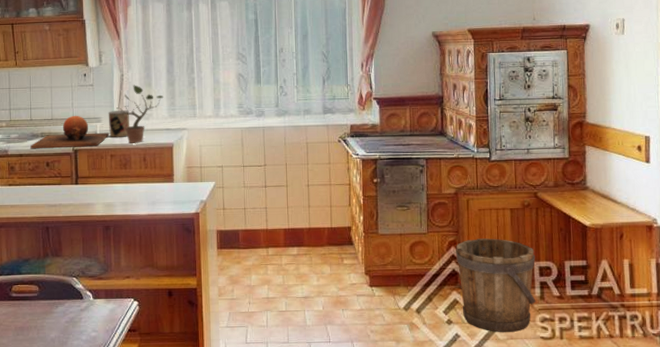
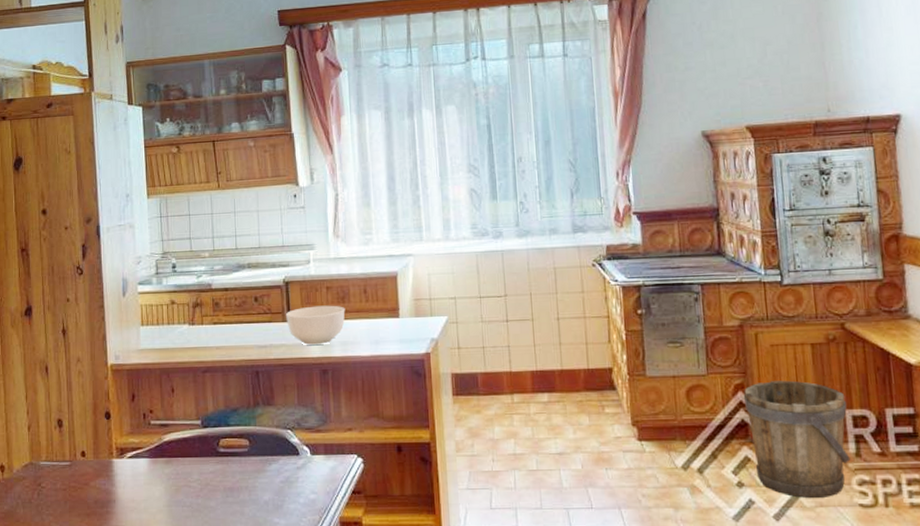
chopping board: present [30,115,109,149] -> none [236,242,324,282]
bowl: none [73,171,127,206] -> present [285,305,346,346]
tin can: present [108,110,130,138] -> none [322,235,348,268]
potted plant: present [111,85,164,143] -> none [326,205,385,273]

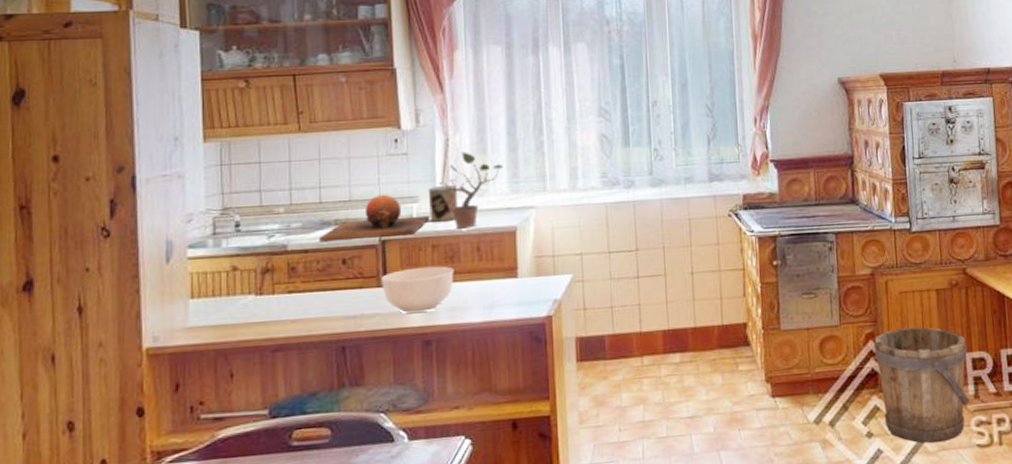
chopping board: none [236,242,324,282] -> present [319,194,430,242]
tin can: none [322,235,348,268] -> present [428,185,459,223]
potted plant: none [326,205,385,273] -> present [432,152,503,229]

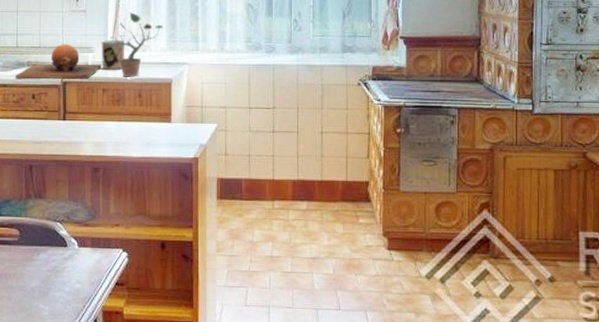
bowl: present [380,266,454,314] -> none [61,106,120,145]
wooden bucket: present [873,327,970,443] -> none [488,202,581,310]

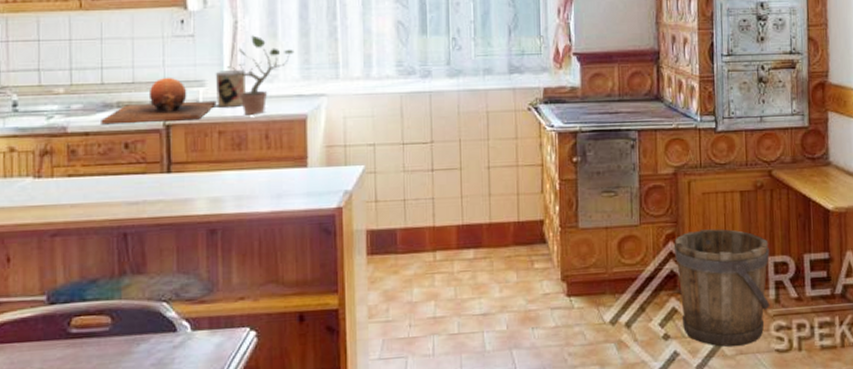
wooden bucket: none [488,202,581,310] -> present [673,229,770,347]

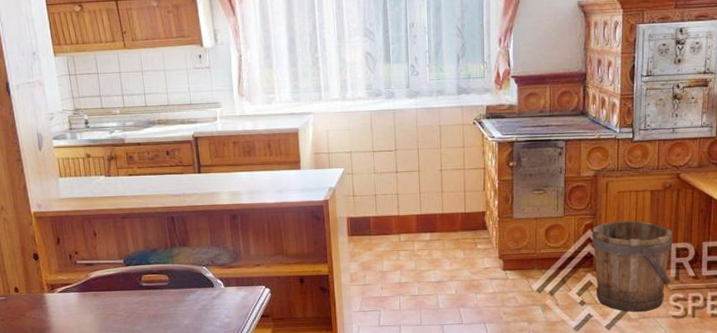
chopping board: present [101,77,217,125] -> none [148,100,230,137]
tin can: present [215,70,247,109] -> none [227,94,252,125]
potted plant: present [219,35,294,115] -> none [231,66,286,130]

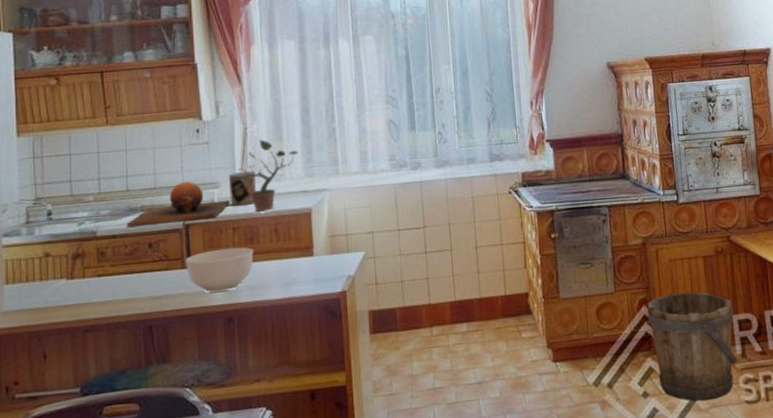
chopping board: none [148,100,230,137] -> present [127,181,230,228]
bowl: none [196,158,252,195] -> present [184,247,254,293]
tin can: none [227,94,252,125] -> present [228,171,257,207]
potted plant: none [231,66,286,130] -> present [232,139,298,212]

